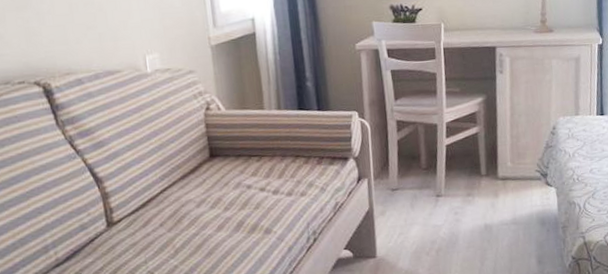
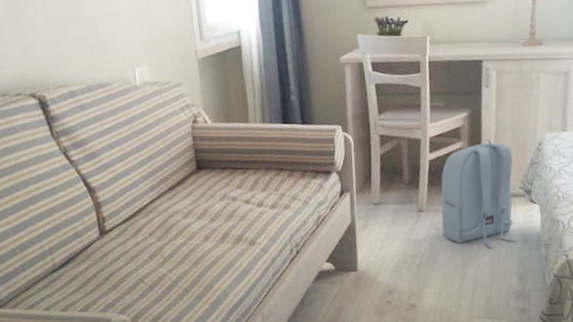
backpack: none [458,123,535,232] -> present [441,139,517,249]

